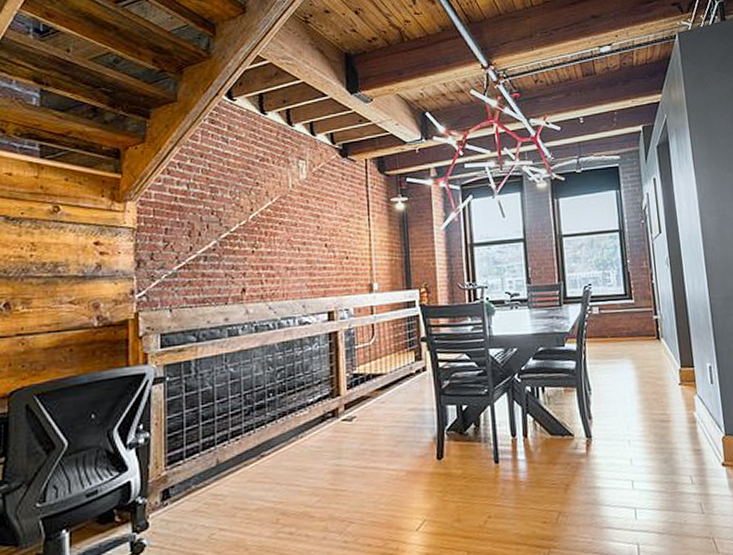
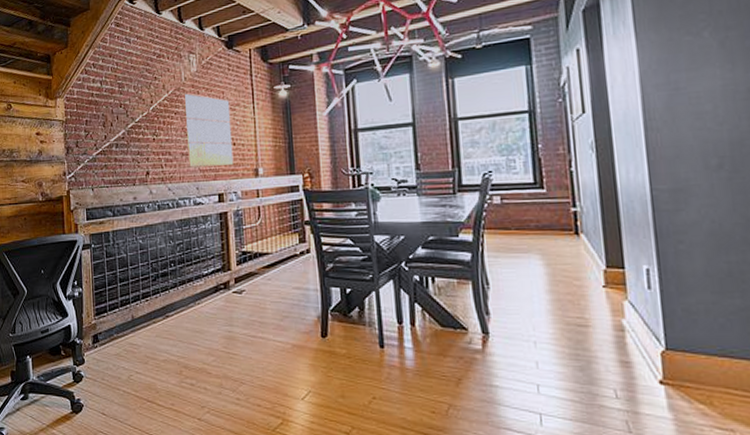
wall art: none [292,202,346,283] -> present [185,93,234,168]

